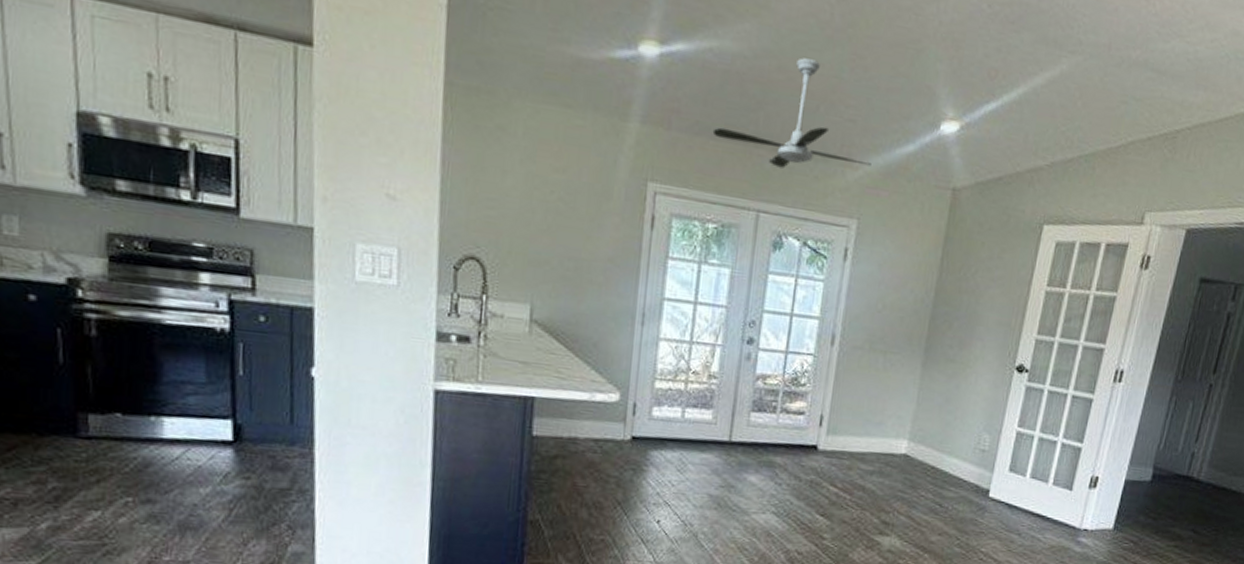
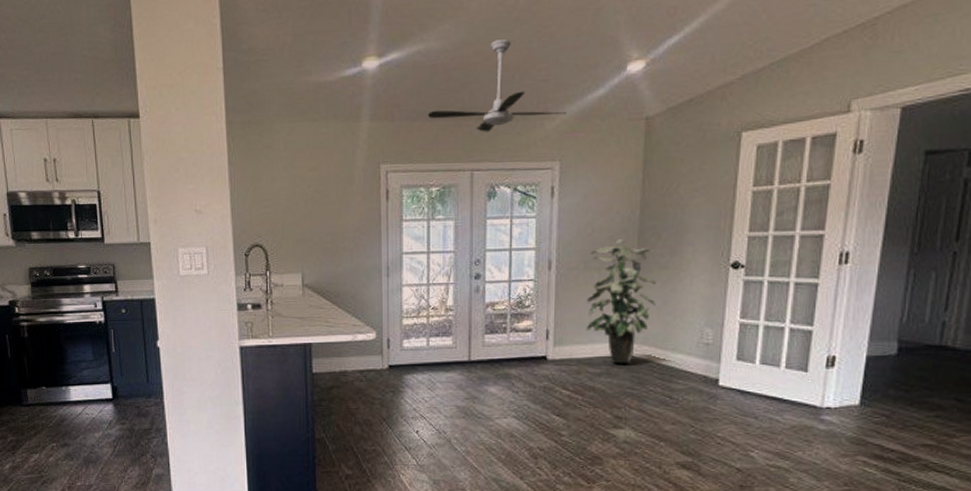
indoor plant: none [863,321,943,463] -> present [586,239,656,363]

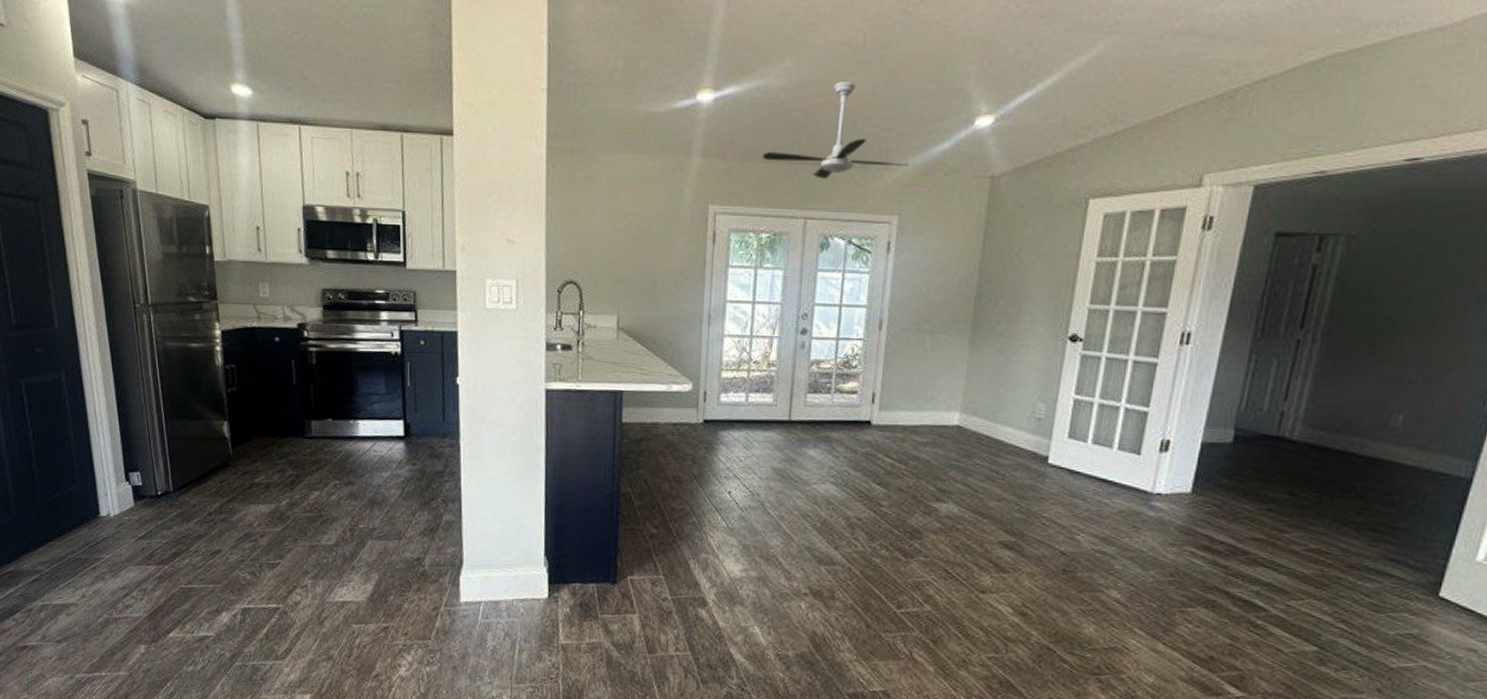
indoor plant: present [586,239,656,363] -> none [914,302,990,434]

